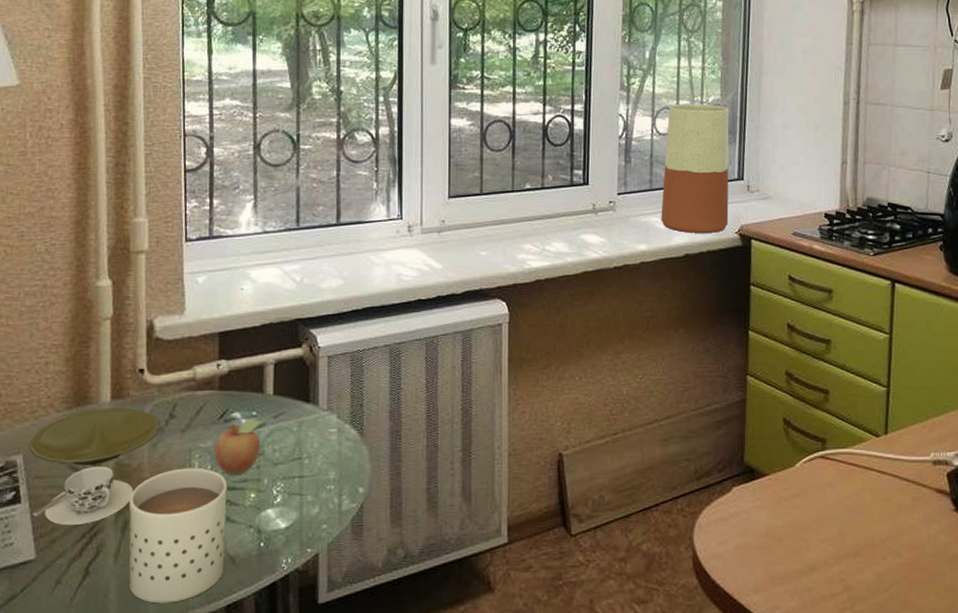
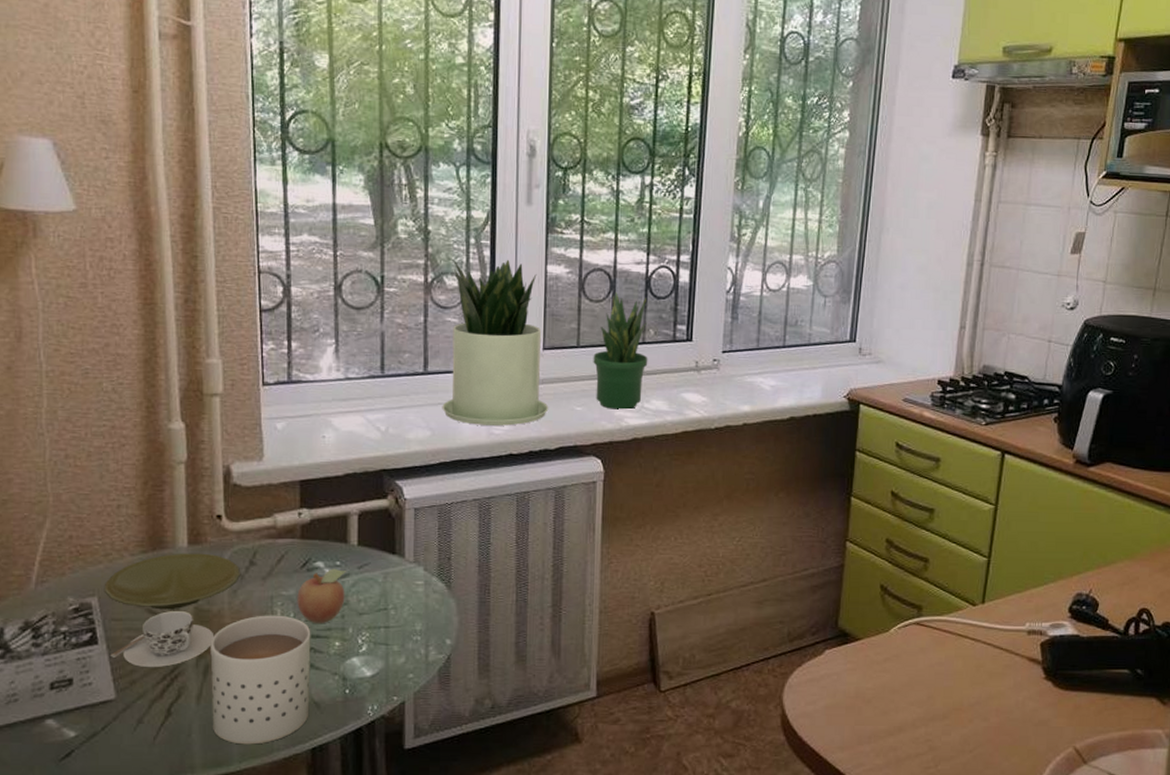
planter: none [354,114,455,273] -> present [442,259,549,426]
planter: none [496,141,548,253] -> present [593,291,648,410]
vase: present [661,103,729,233] -> none [767,258,845,396]

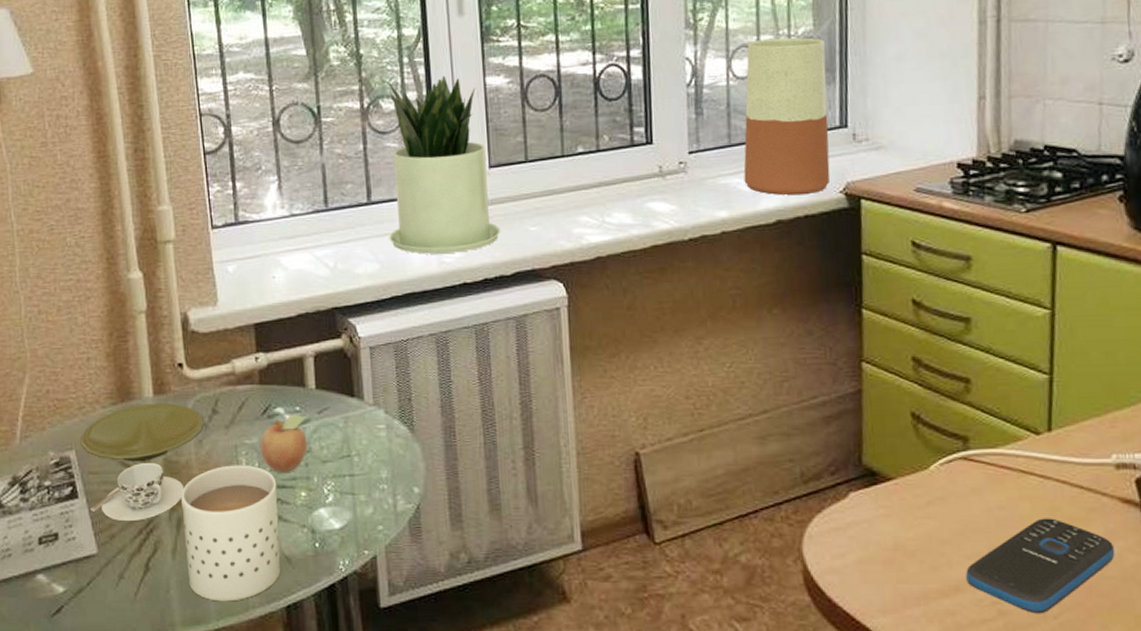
planter: present [593,291,648,410] -> none [544,97,605,227]
vase: none [767,258,845,396] -> present [743,37,830,195]
mobile phone: none [908,672,1020,749] -> present [966,518,1115,614]

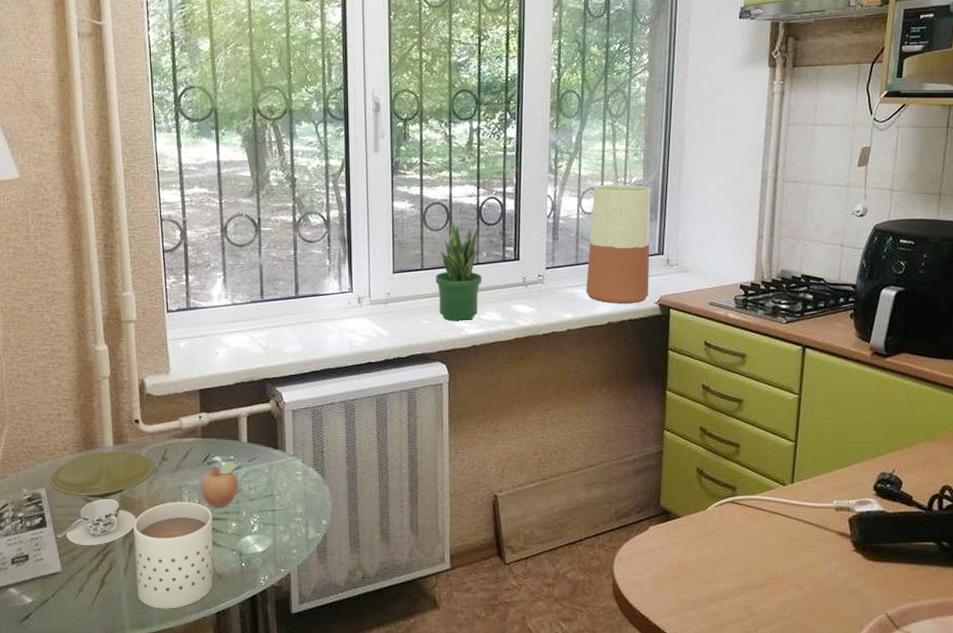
planter: present [388,75,501,254] -> none [311,198,400,339]
planter: none [544,97,605,227] -> present [435,221,482,321]
mobile phone: present [966,518,1115,614] -> none [728,546,832,615]

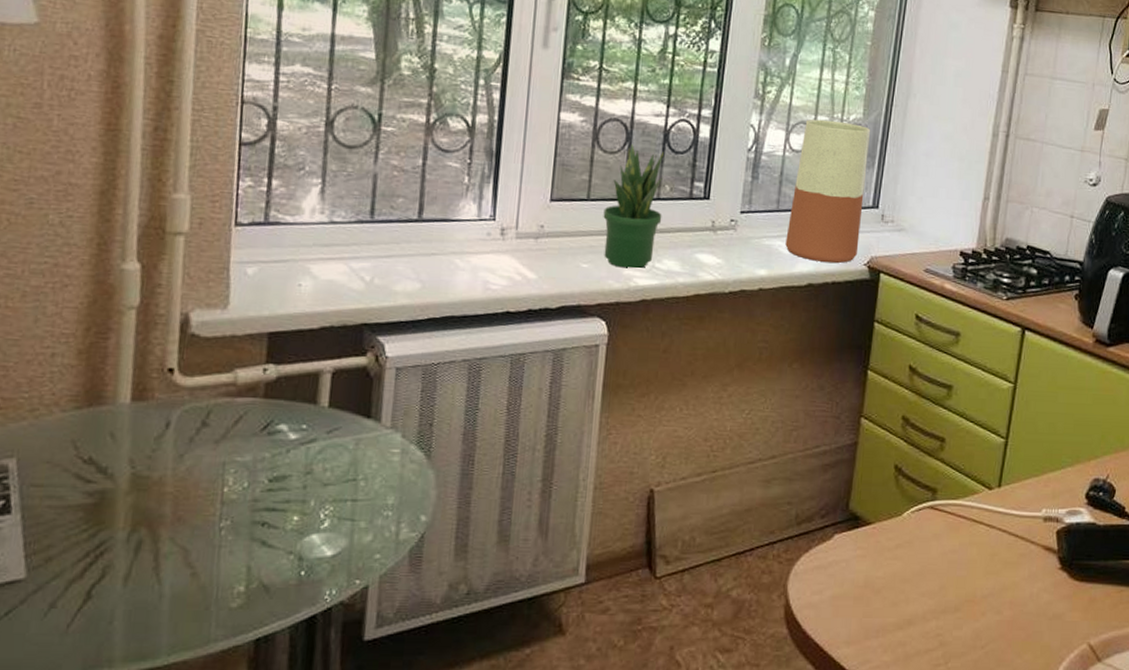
saucer: present [50,451,156,498] -> none [24,410,191,475]
teacup: present [56,499,136,545] -> none [23,477,153,542]
mug: present [133,501,214,609] -> none [139,483,267,634]
fruit: present [200,461,240,509] -> none [253,432,314,496]

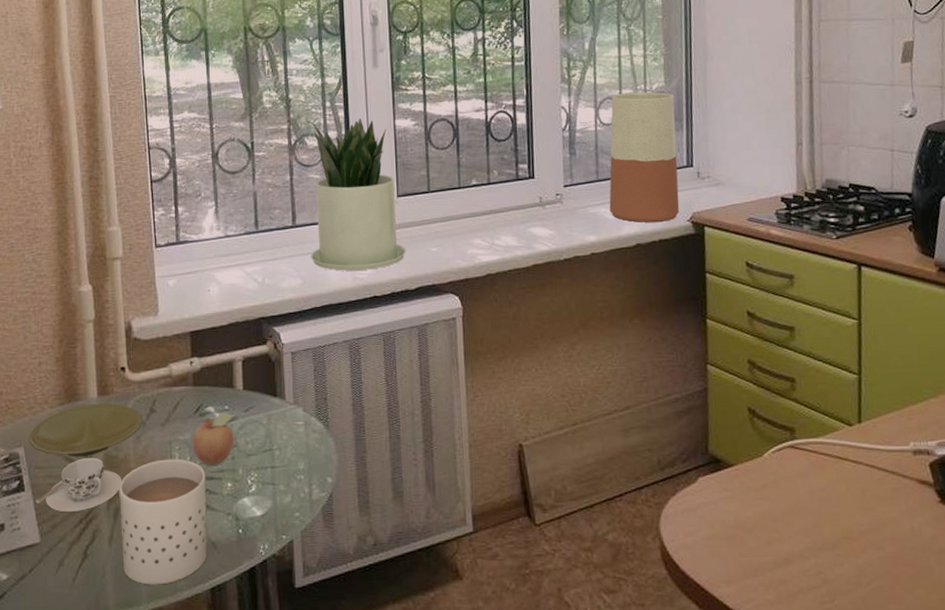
teacup: none [23,477,153,542] -> present [34,458,122,512]
saucer: none [24,410,191,475] -> present [29,403,143,457]
mug: none [139,483,267,634] -> present [119,459,208,585]
fruit: none [253,432,314,496] -> present [192,412,235,467]
planter: none [435,102,553,281] -> present [310,117,407,271]
planter: present [603,143,664,269] -> none [443,138,495,248]

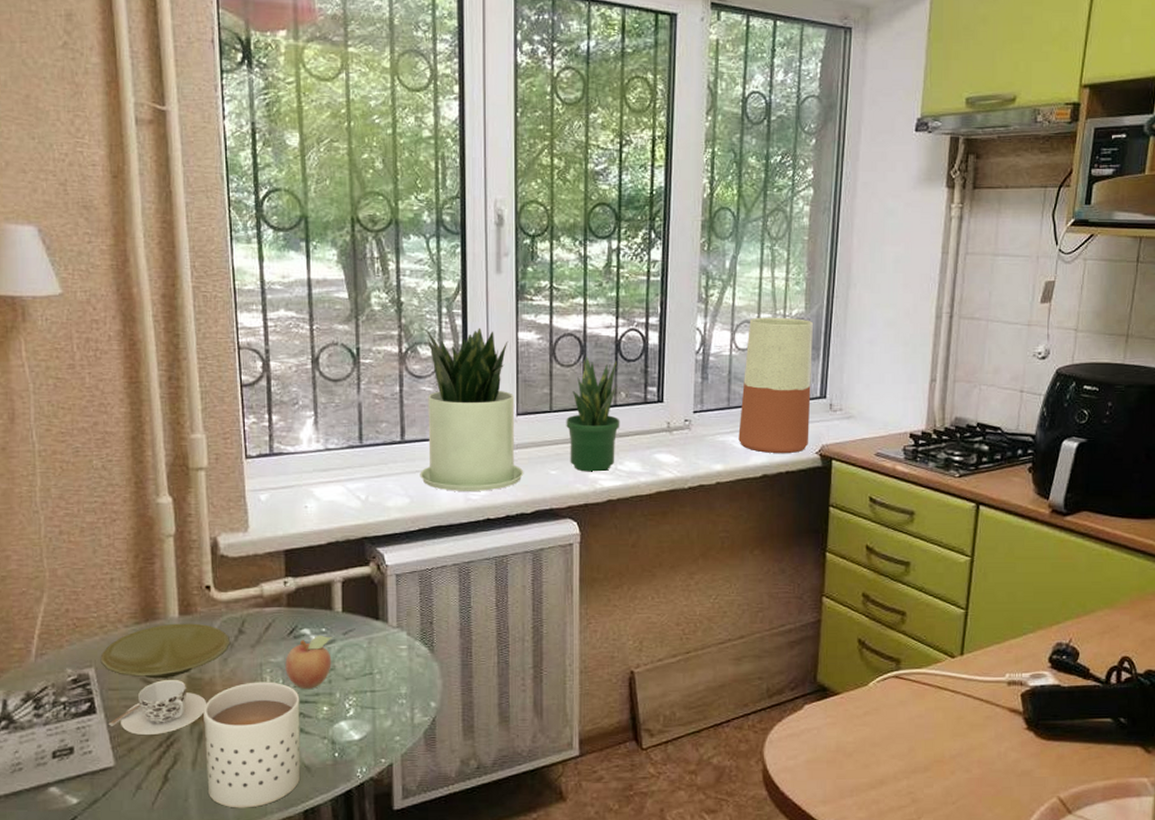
planter: none [443,138,495,248] -> present [566,356,620,472]

